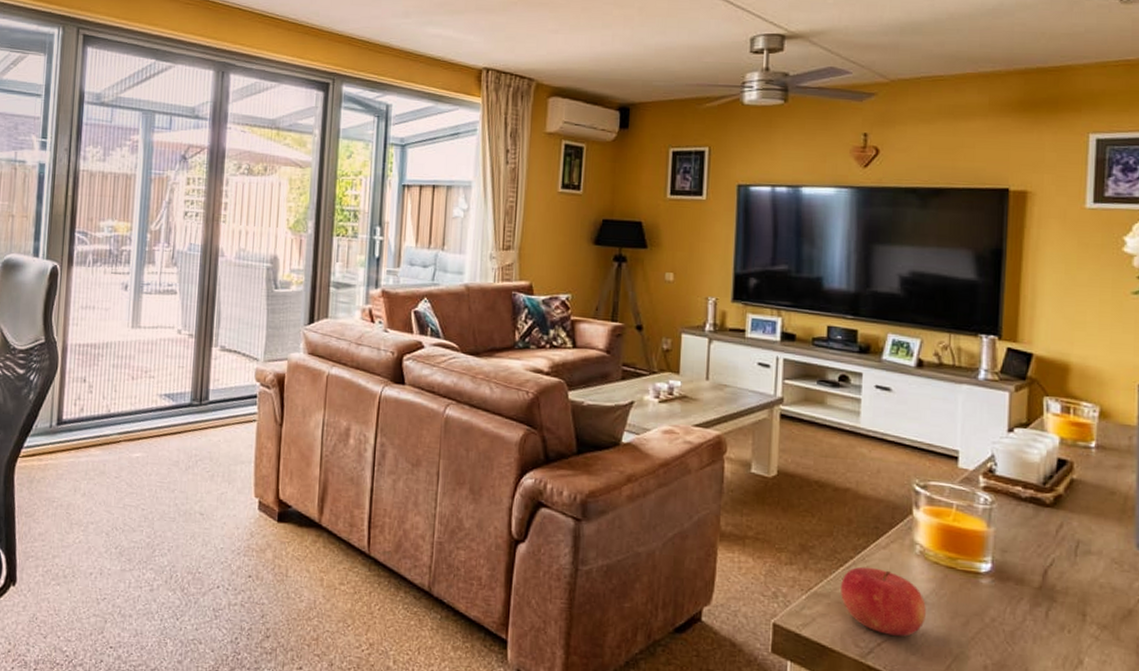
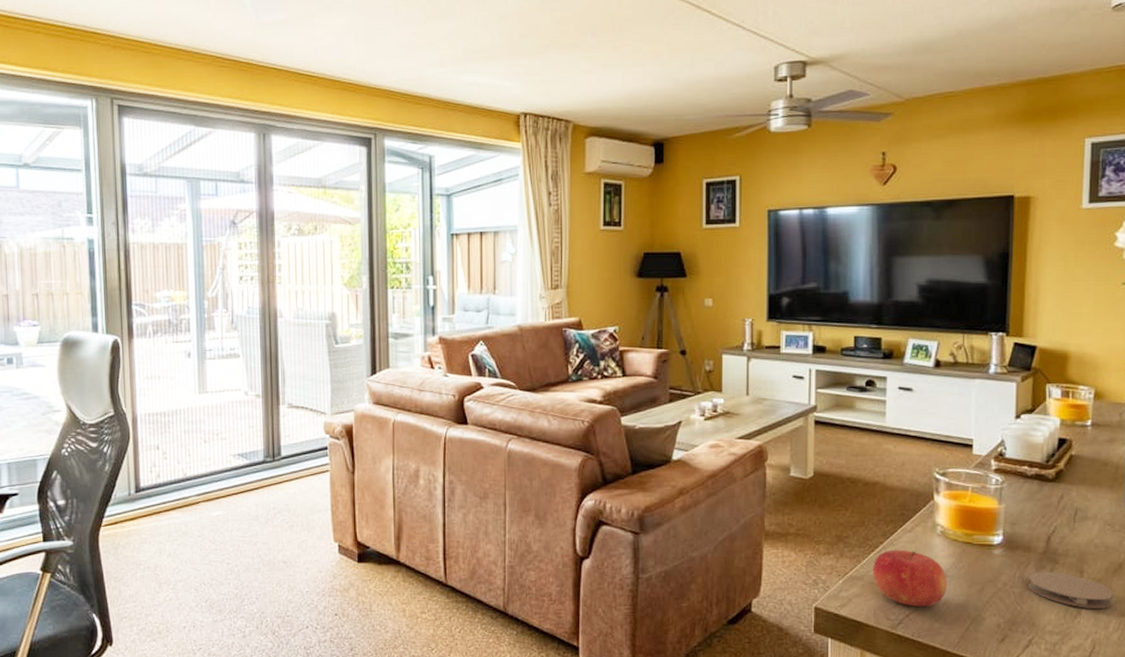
coaster: none [1021,609,1123,660] -> present [1029,571,1114,608]

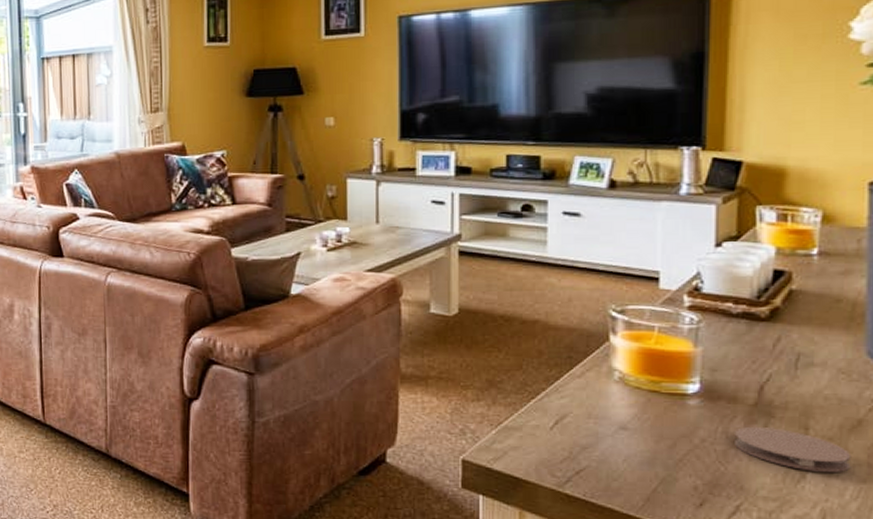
fruit: present [873,549,947,607] -> none [534,397,628,463]

